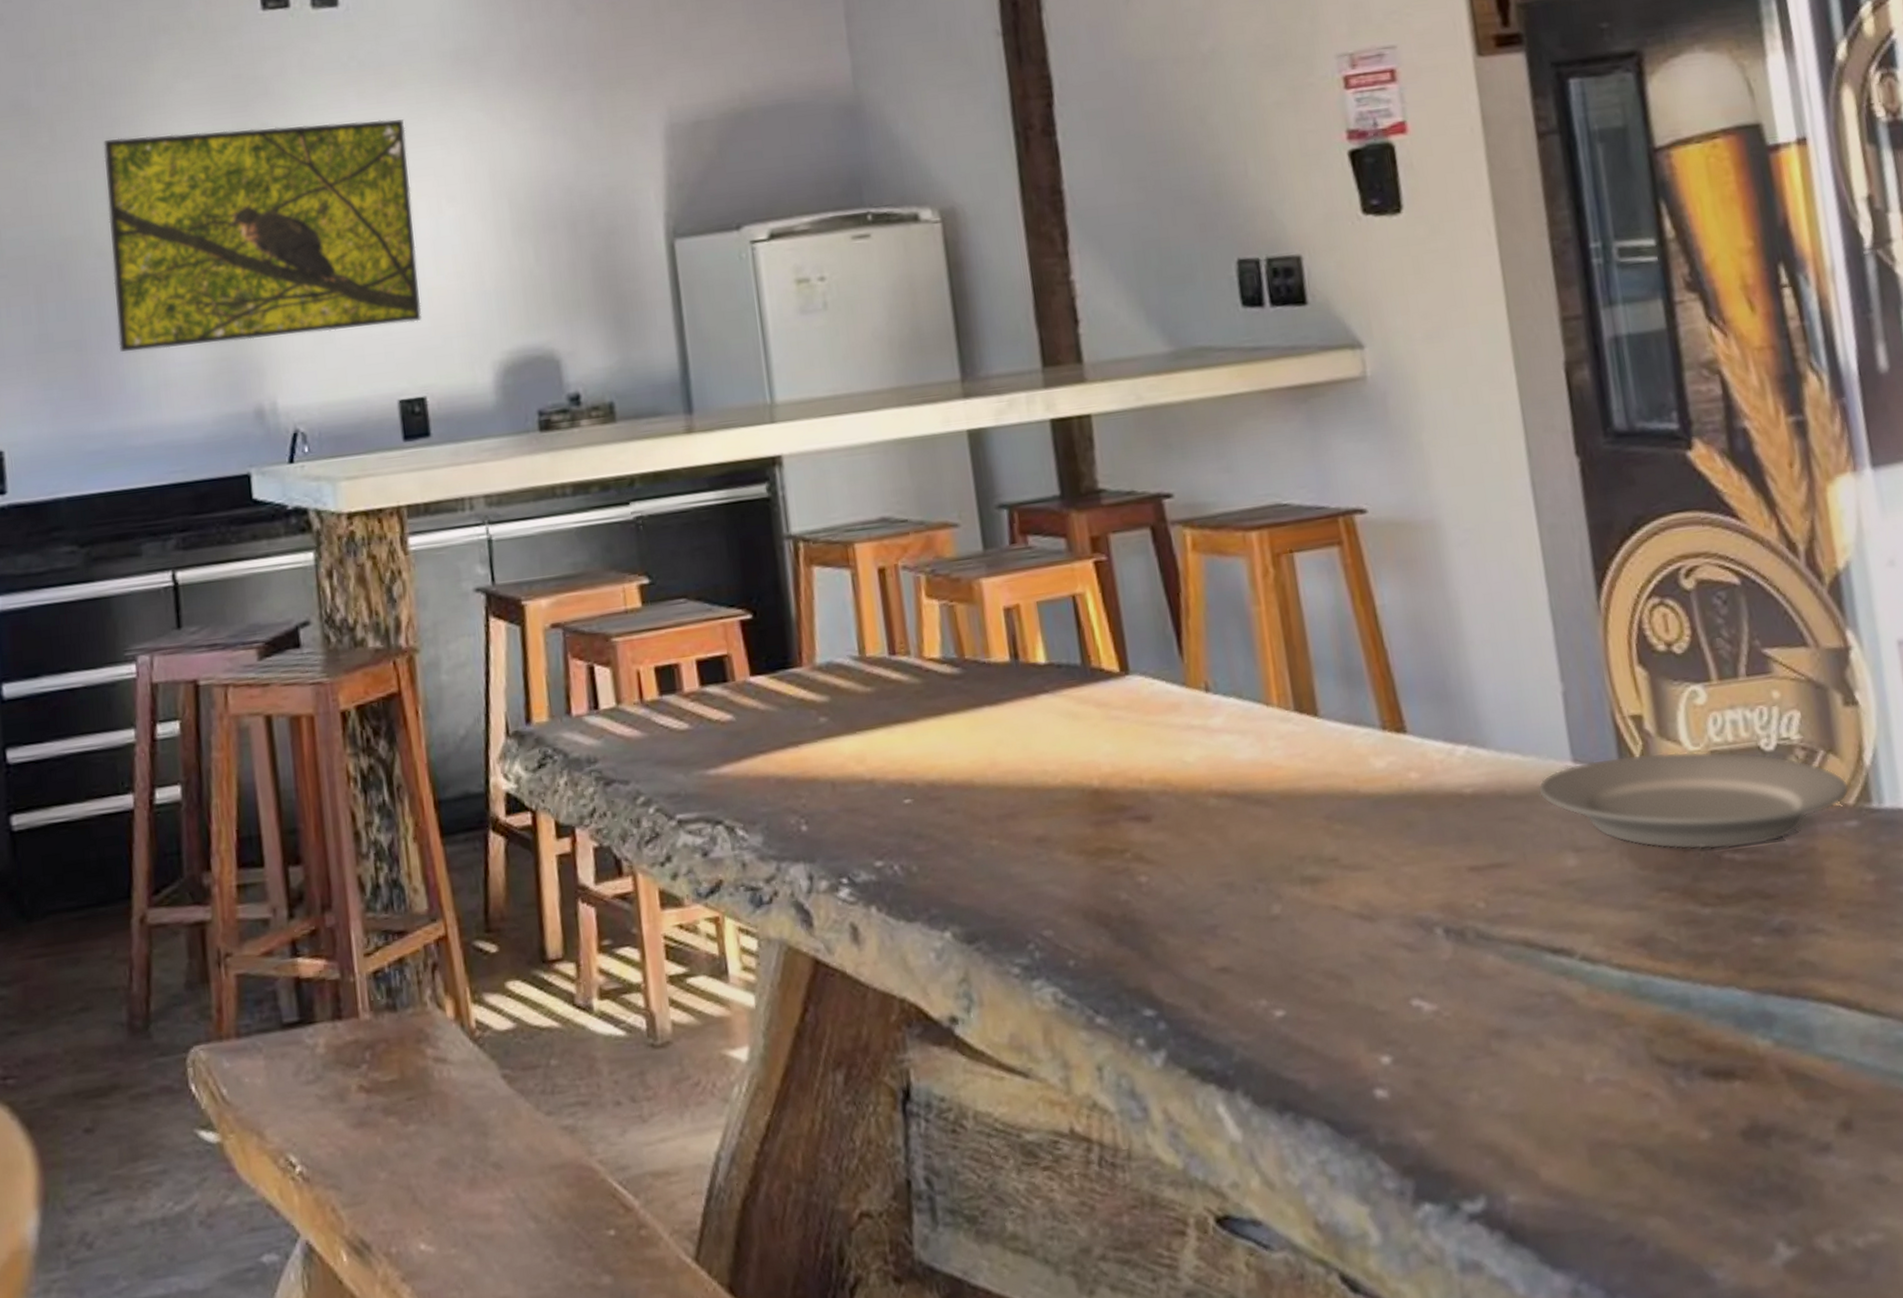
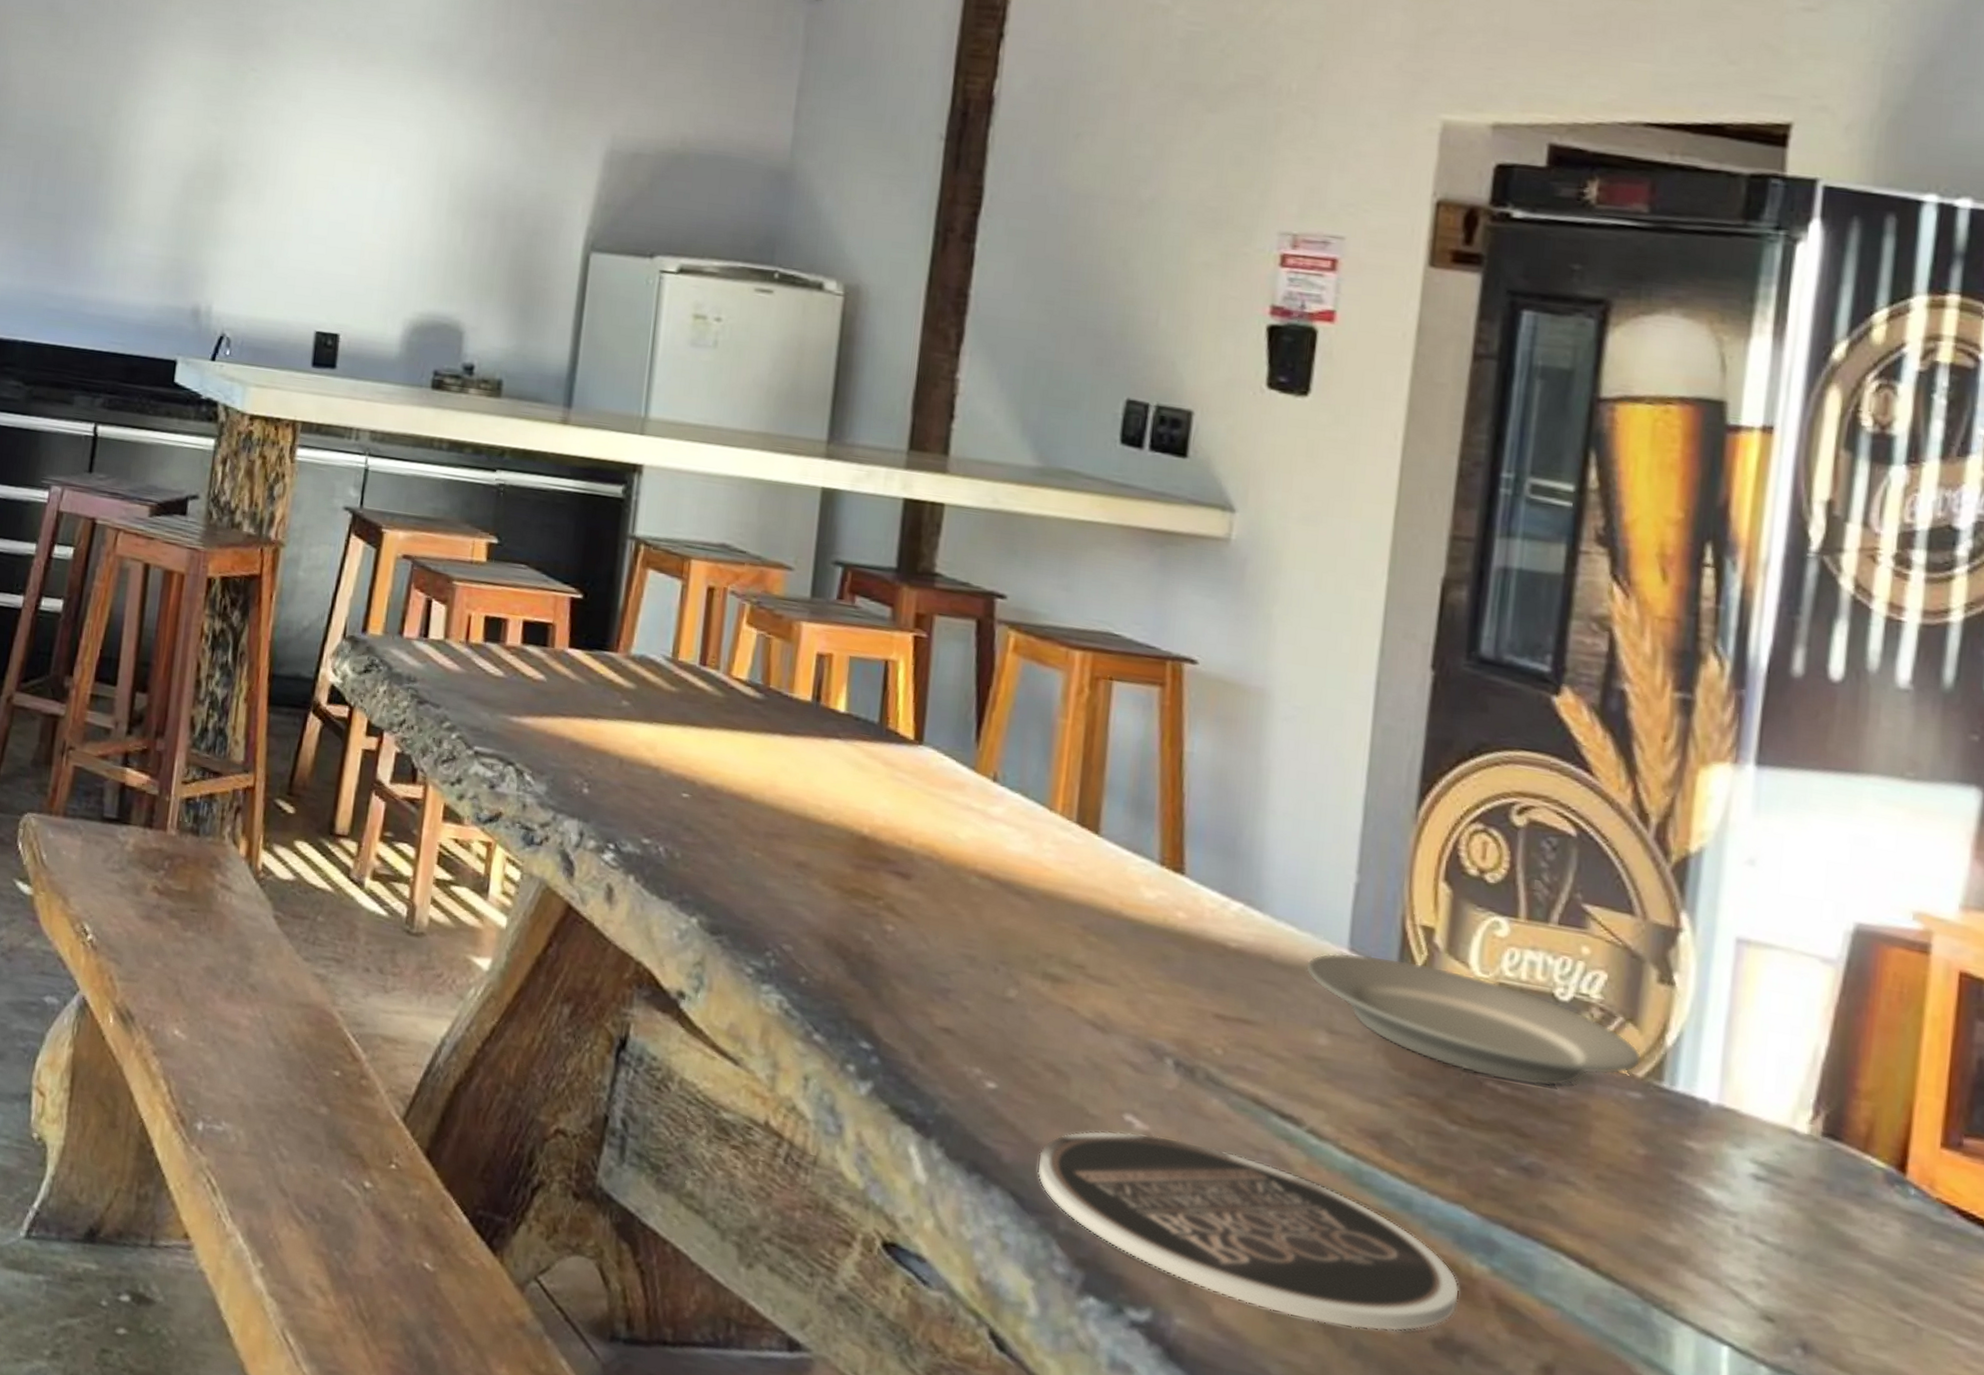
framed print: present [103,119,422,352] -> none [92,53,374,269]
plate: none [1342,1005,1755,1158] -> present [1037,1130,1459,1332]

